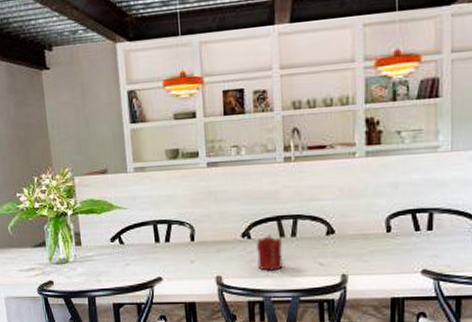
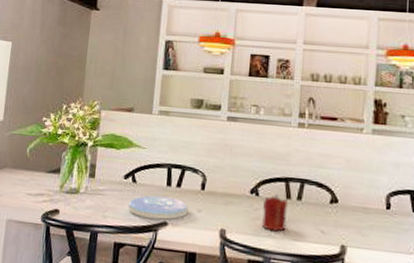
plate: none [120,253,181,276] -> present [128,195,189,220]

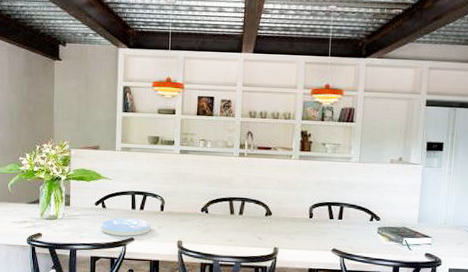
candle: present [262,194,289,232] -> none [211,211,232,240]

